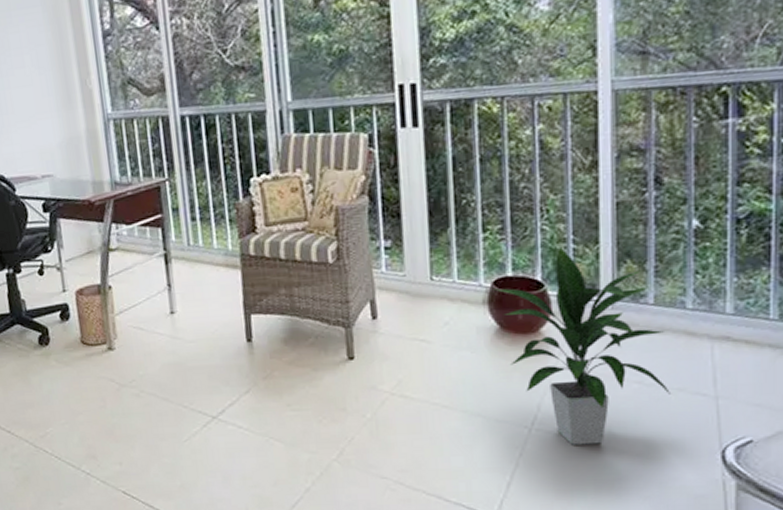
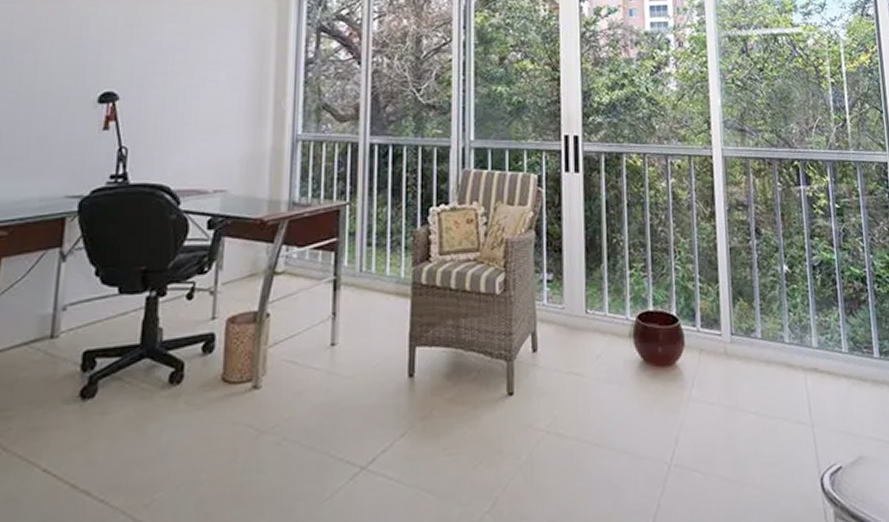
indoor plant: present [494,246,670,445] -> none [639,284,779,480]

